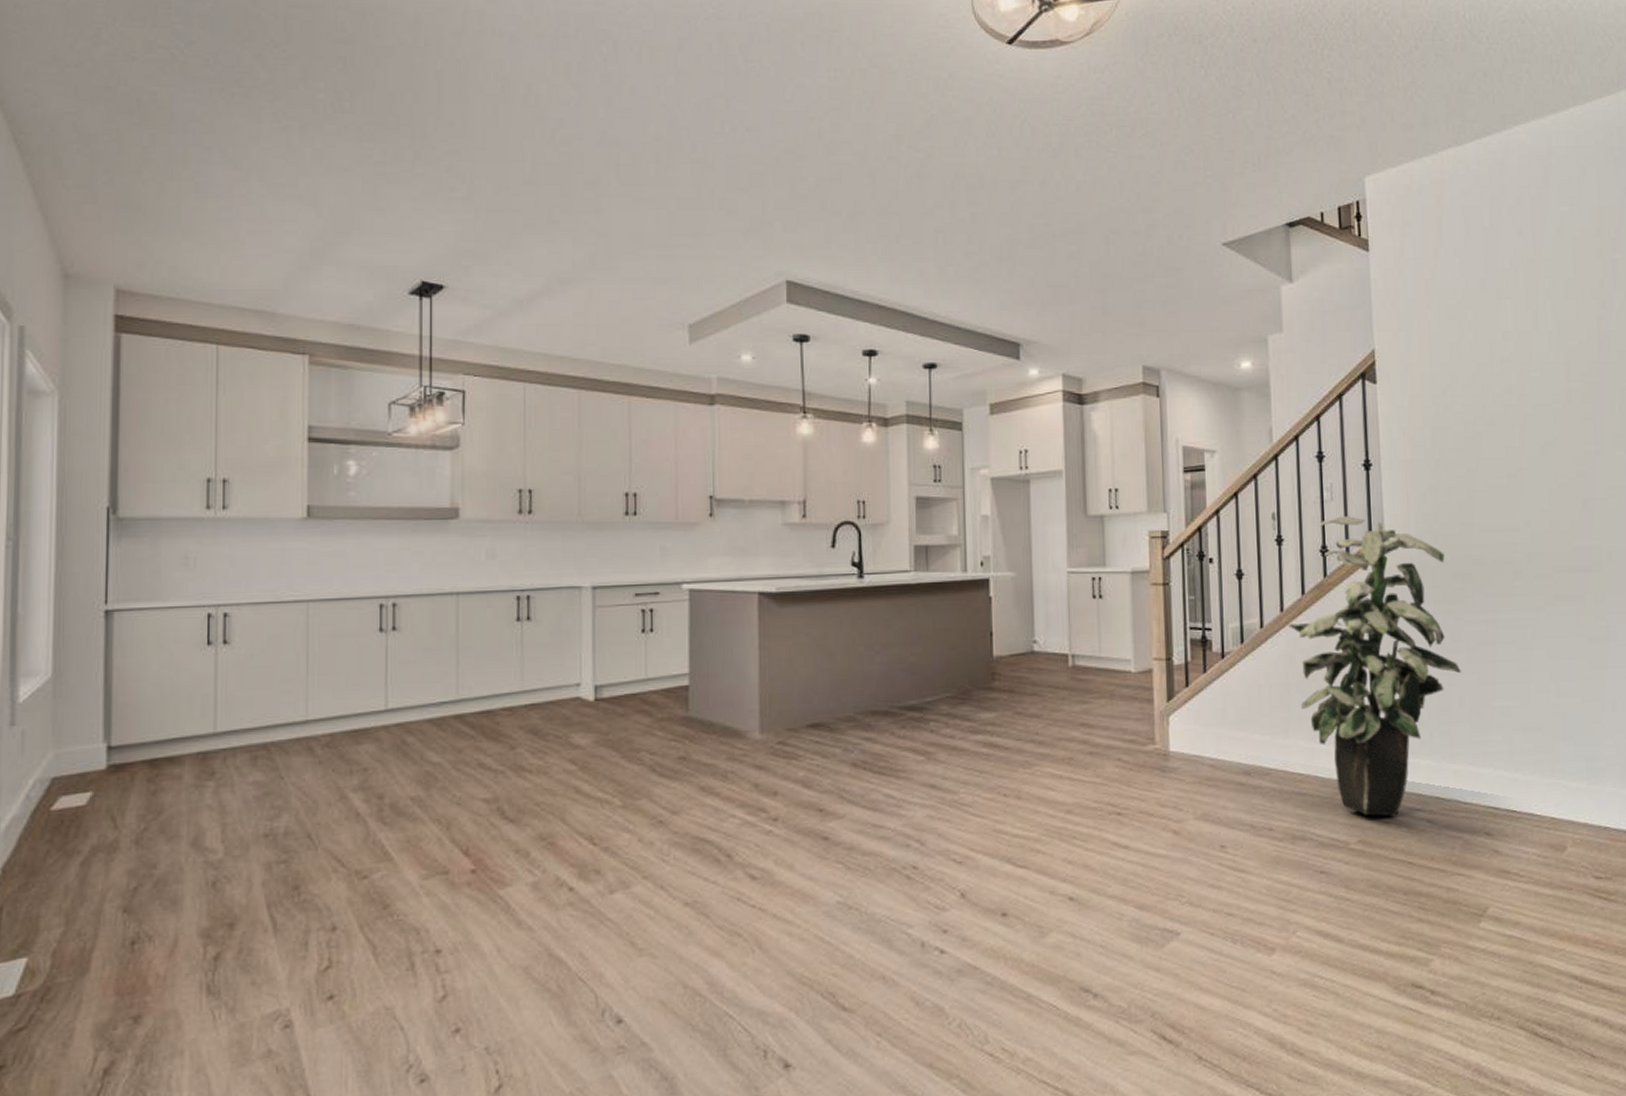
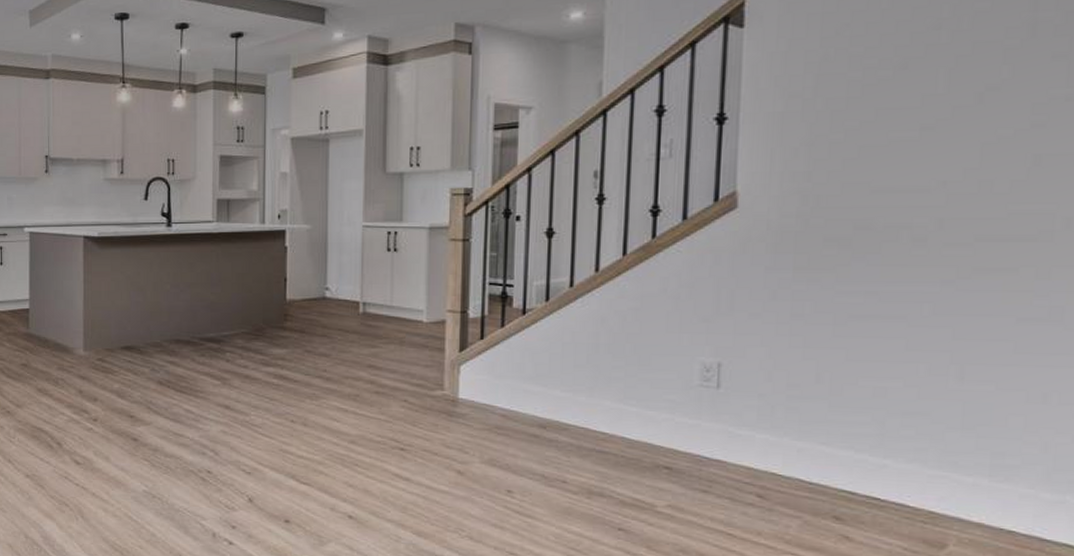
indoor plant: present [1288,516,1461,817] -> none [603,174,823,486]

